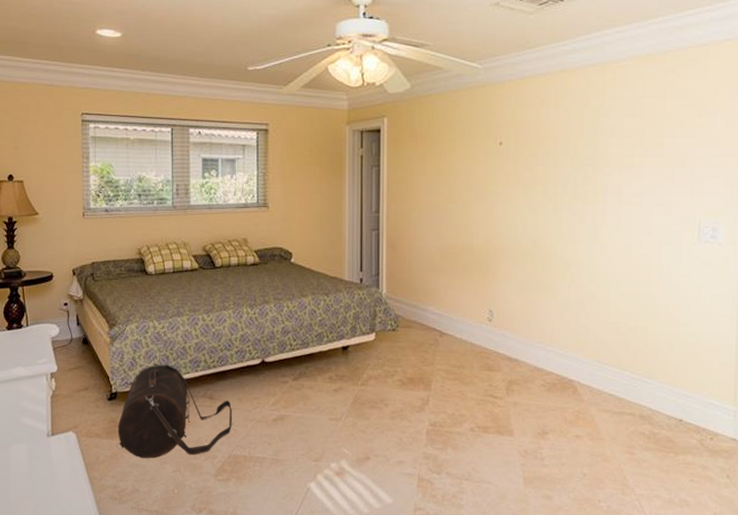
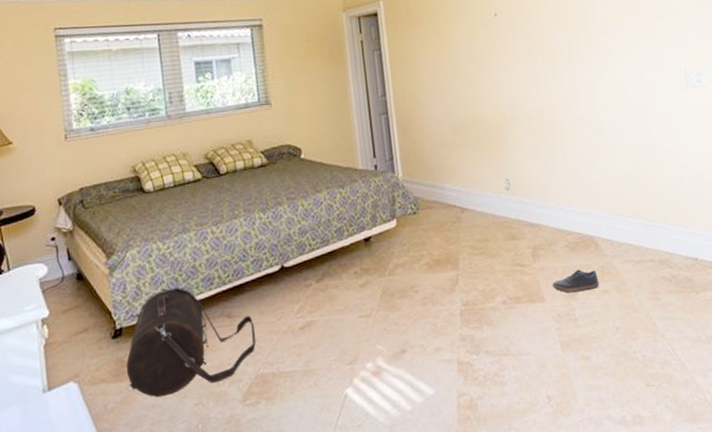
shoe: none [523,410,573,433] -> present [552,269,600,293]

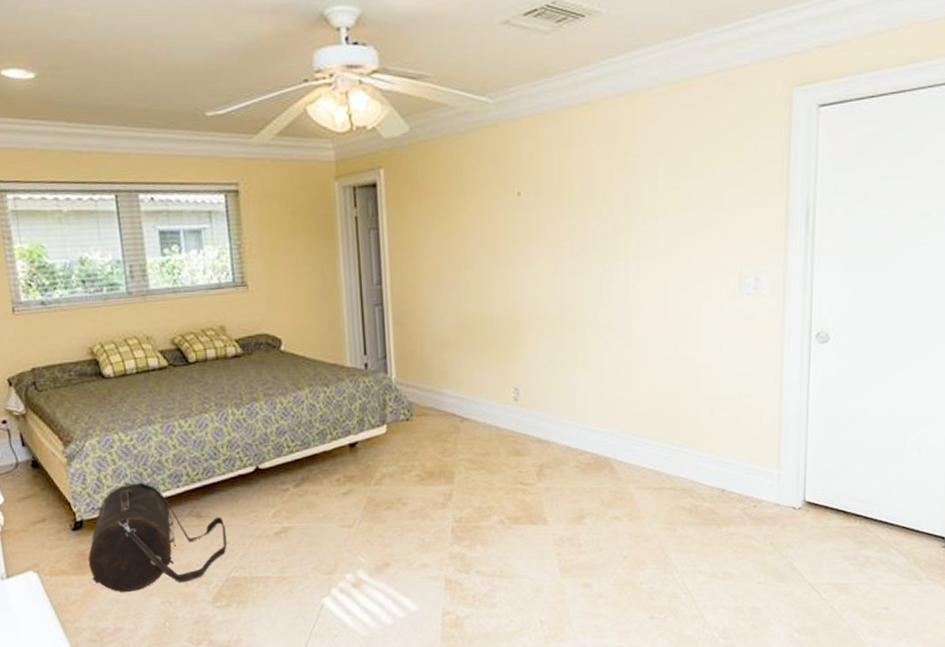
shoe: present [552,269,600,293] -> none [557,492,611,517]

